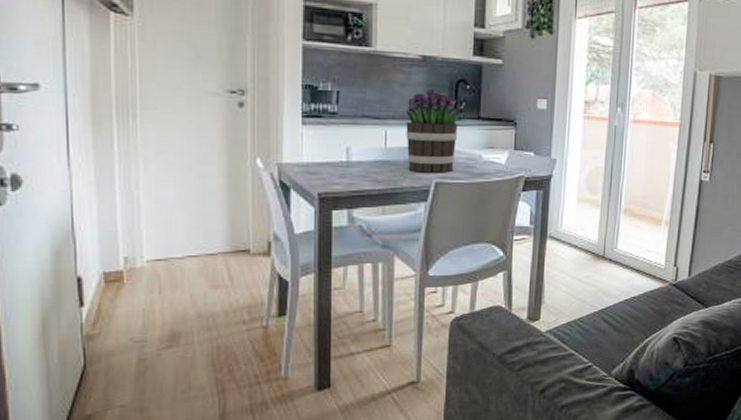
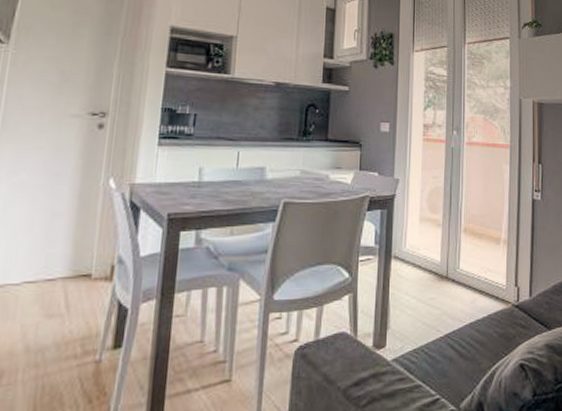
bouquet: present [406,88,462,175] -> none [257,112,311,194]

